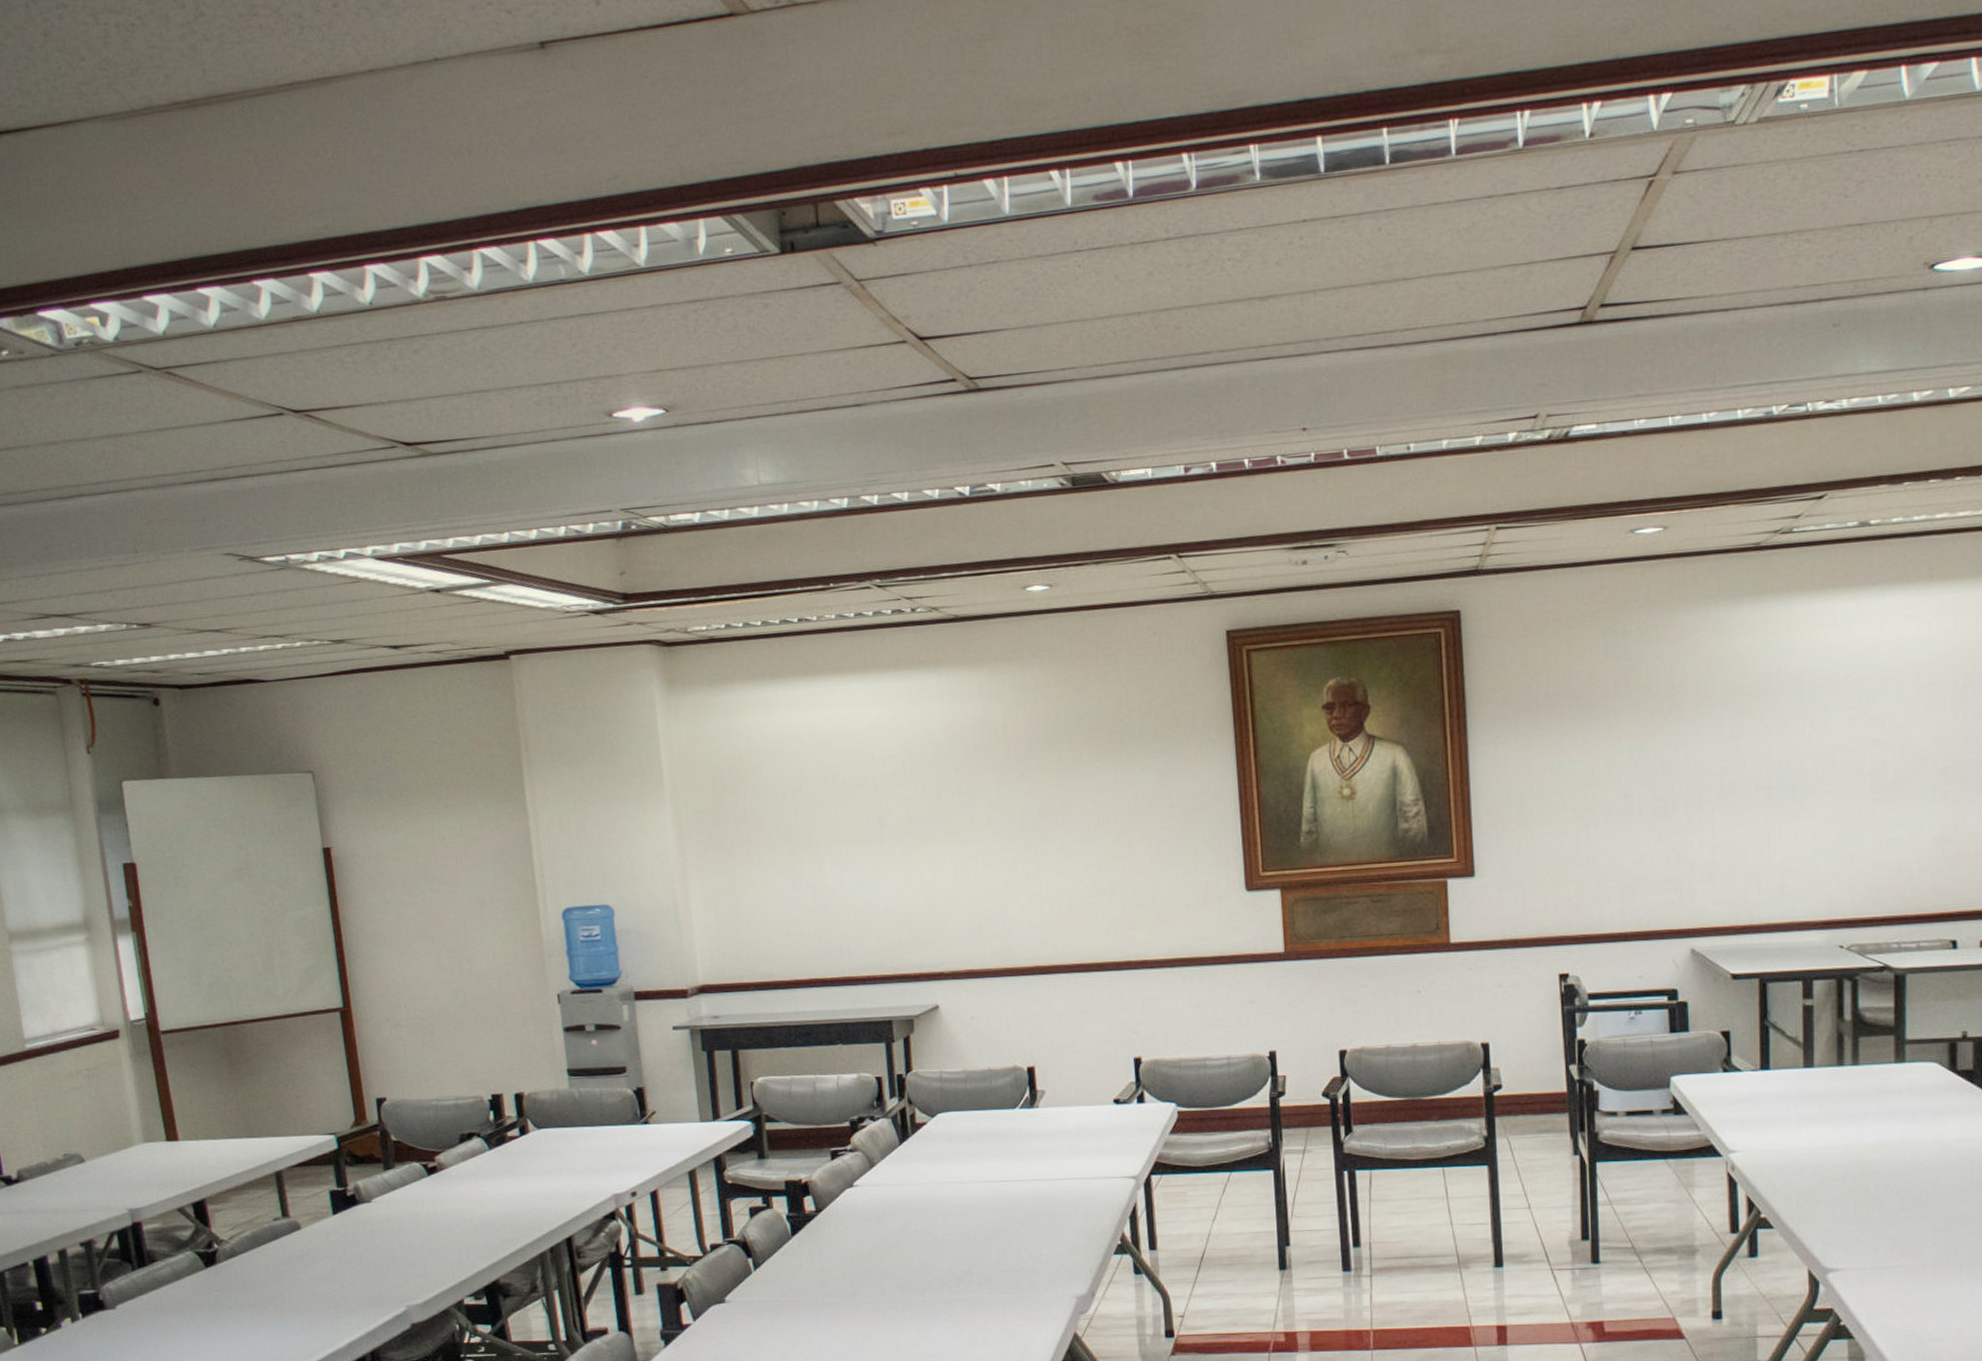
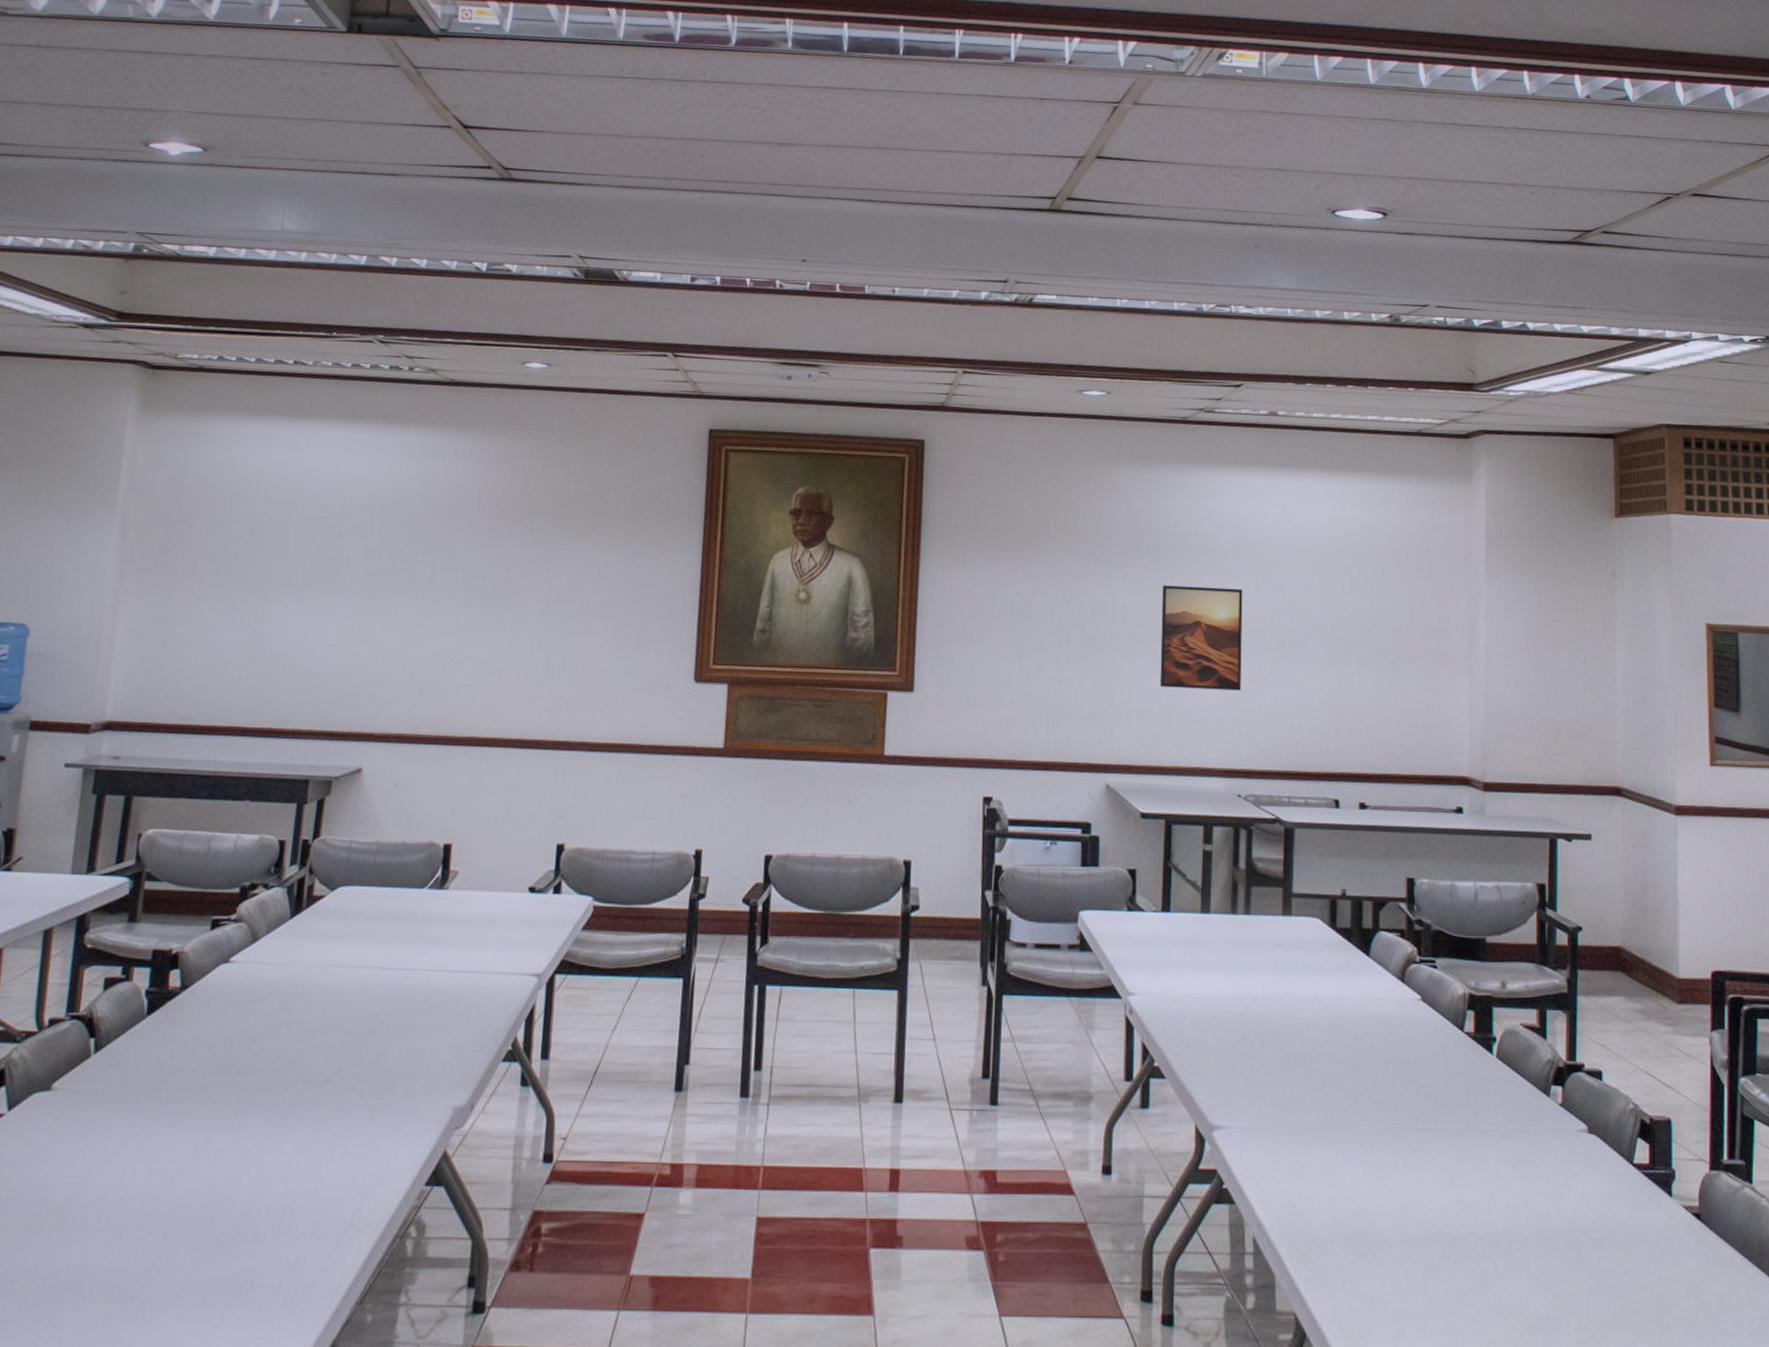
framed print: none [1742,727,1838,843] -> present [1159,585,1243,691]

